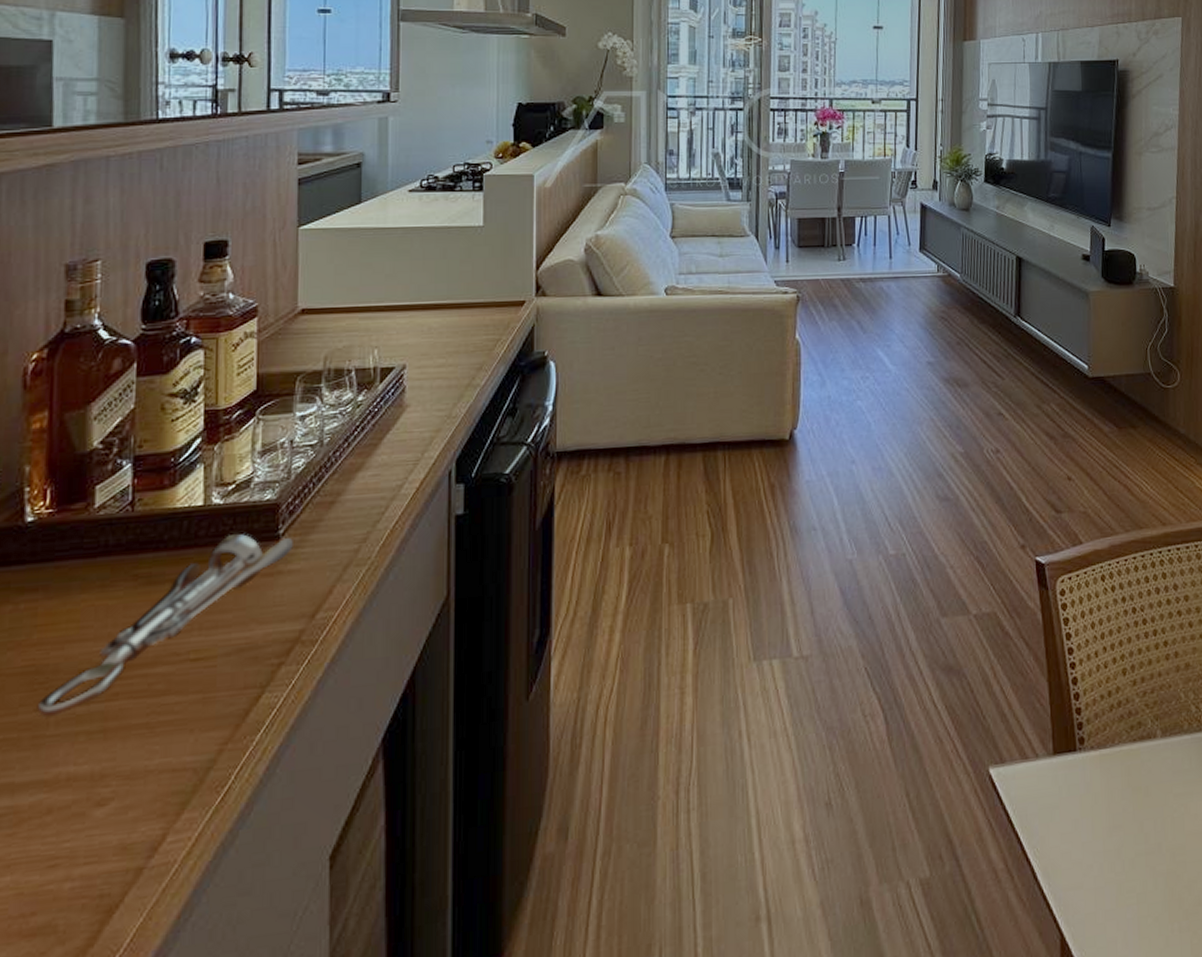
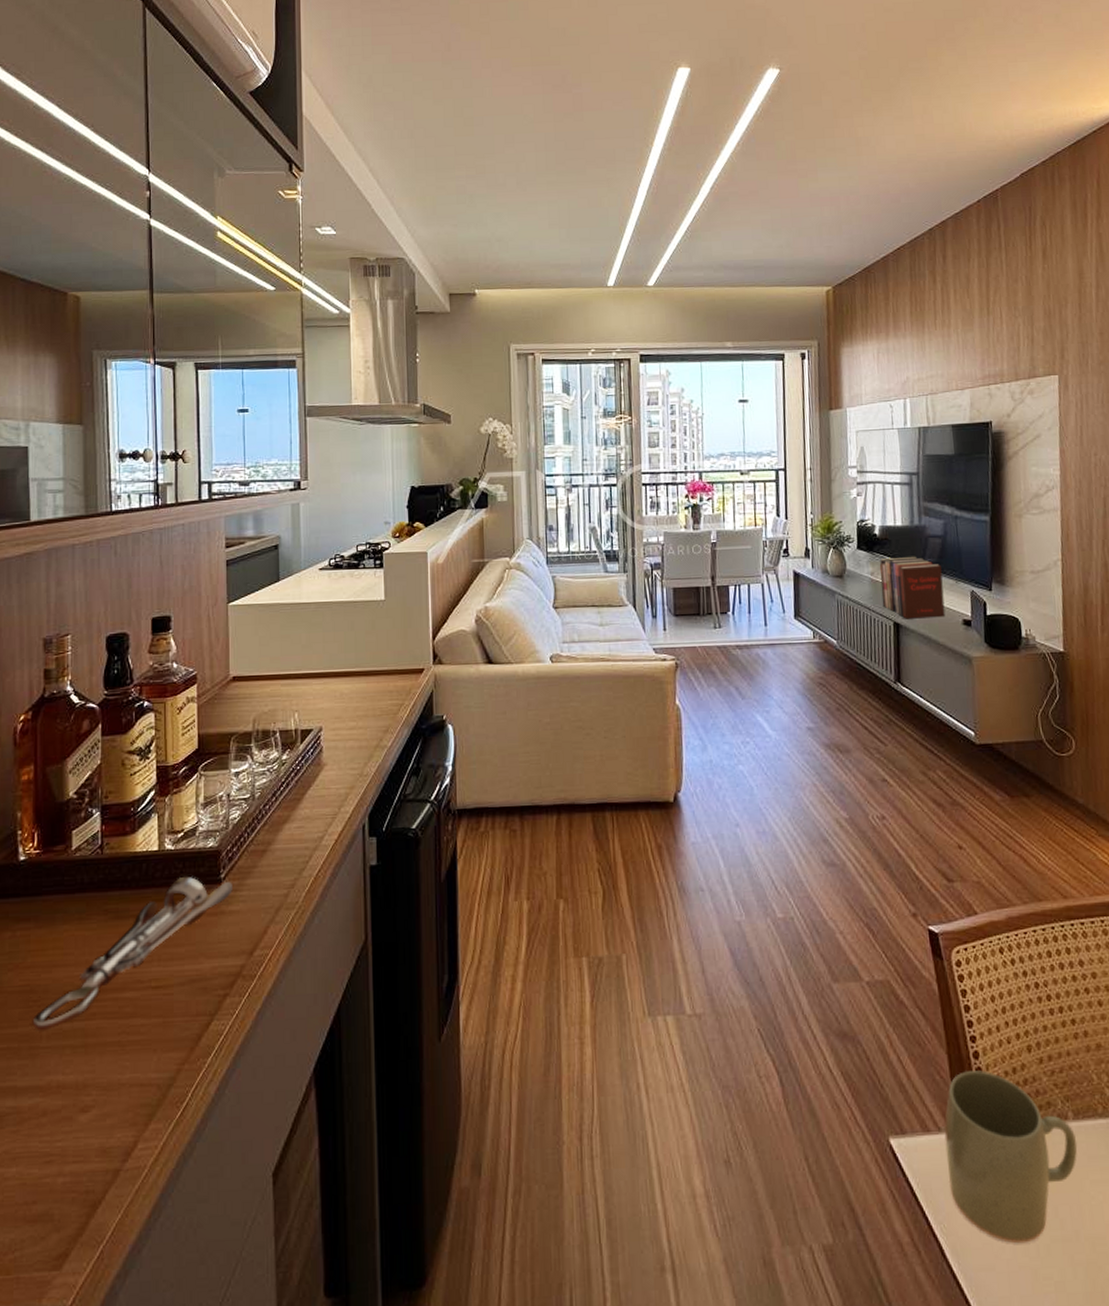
books: none [1005,192,1066,254] -> present [879,557,946,619]
mug: none [1041,695,1164,861] -> present [944,1070,1078,1244]

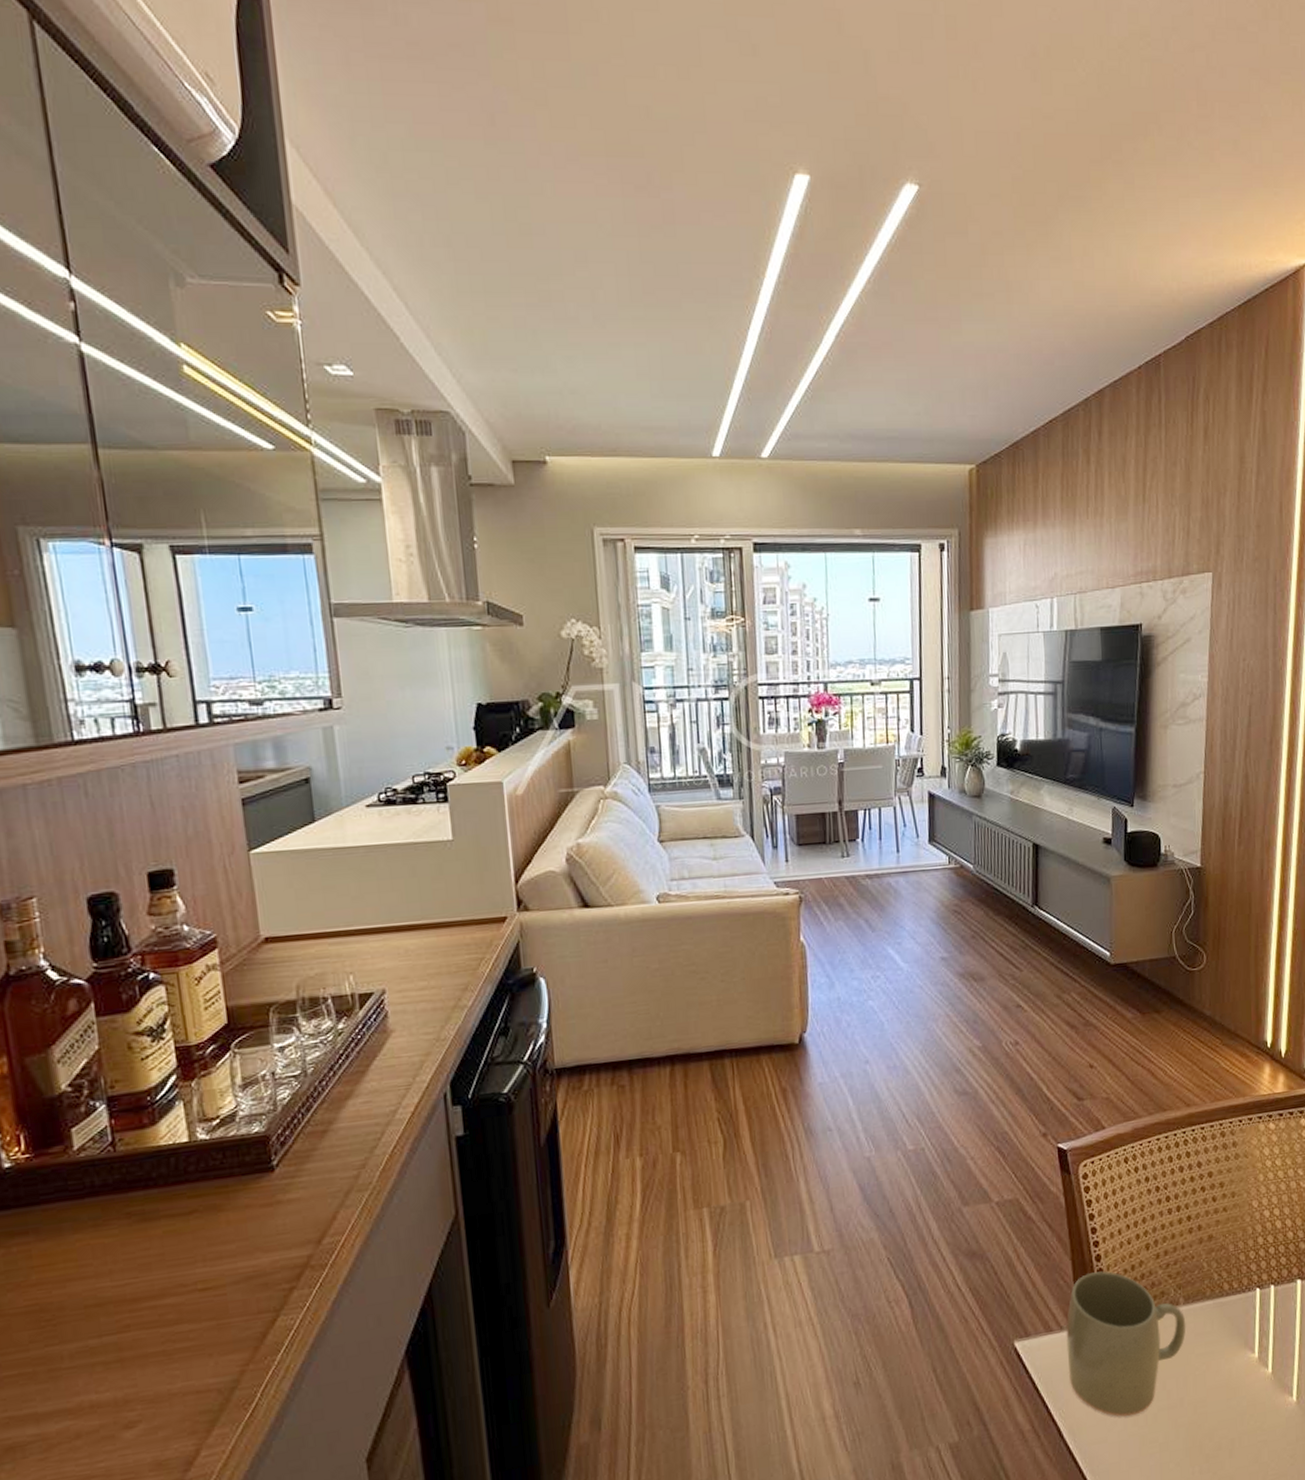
corkscrew: present [32,876,233,1030] -> none [47,1166,289,1351]
books: present [879,557,946,619] -> none [1019,773,1086,840]

